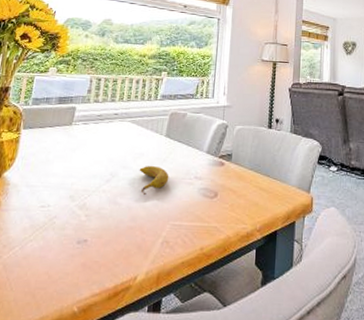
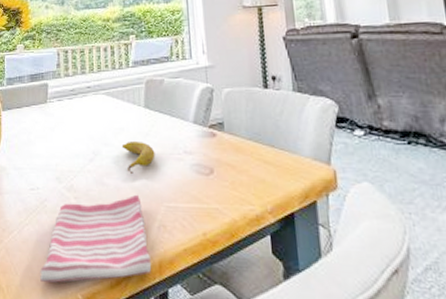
dish towel: none [36,213,151,298] -> present [40,194,152,284]

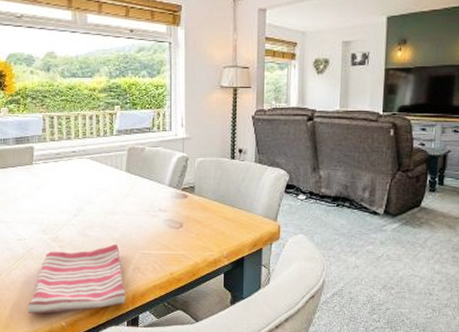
fruit: present [121,140,155,175] -> none [103,199,134,228]

